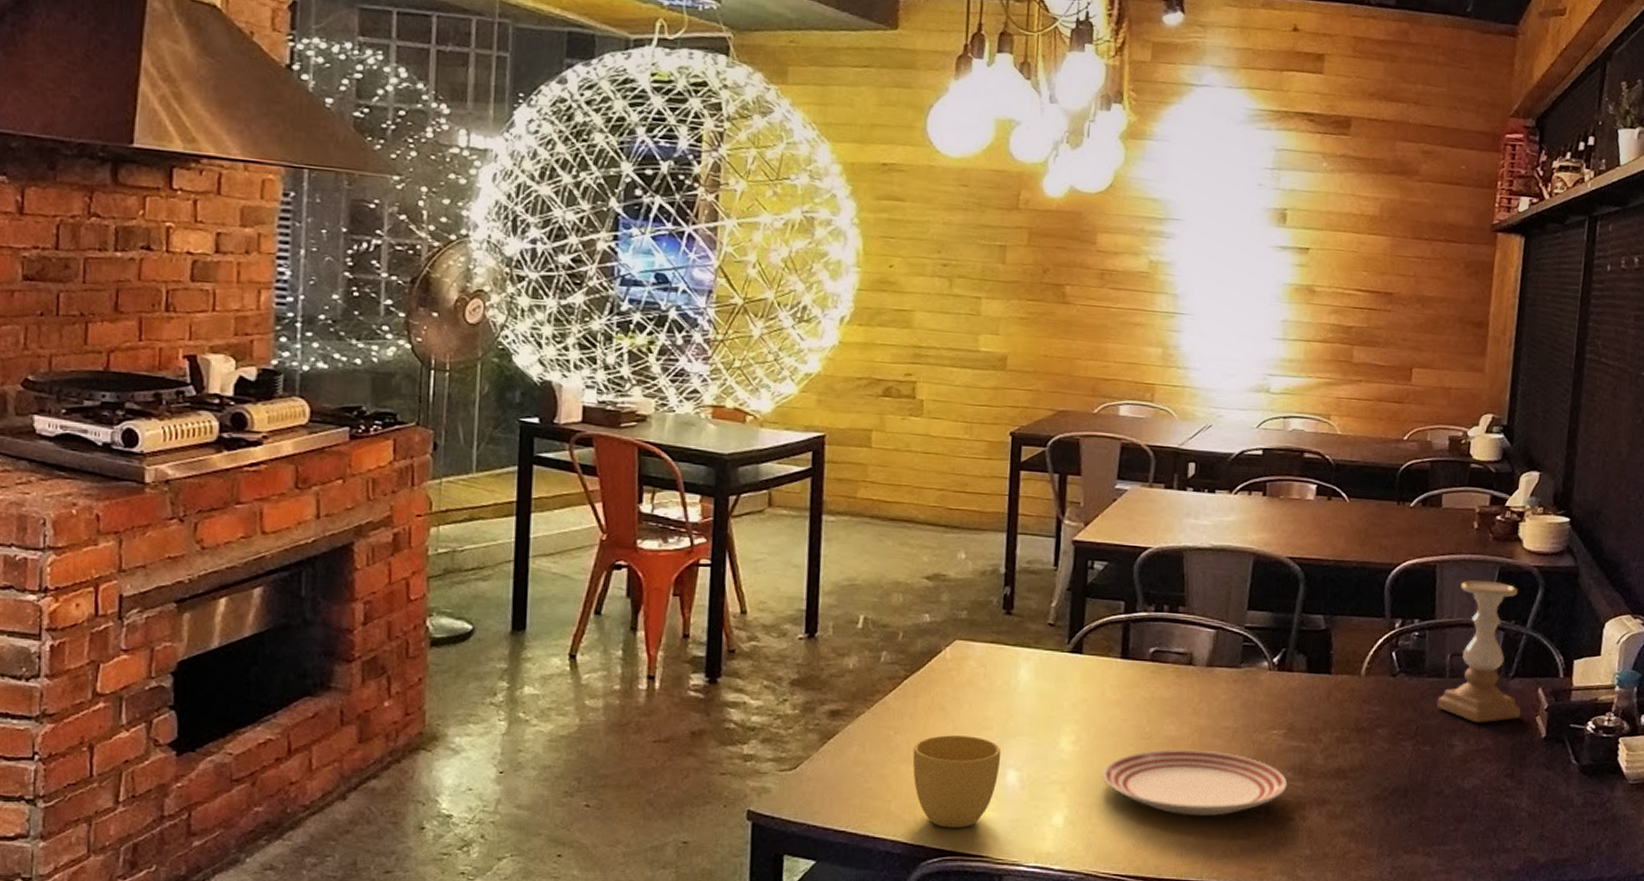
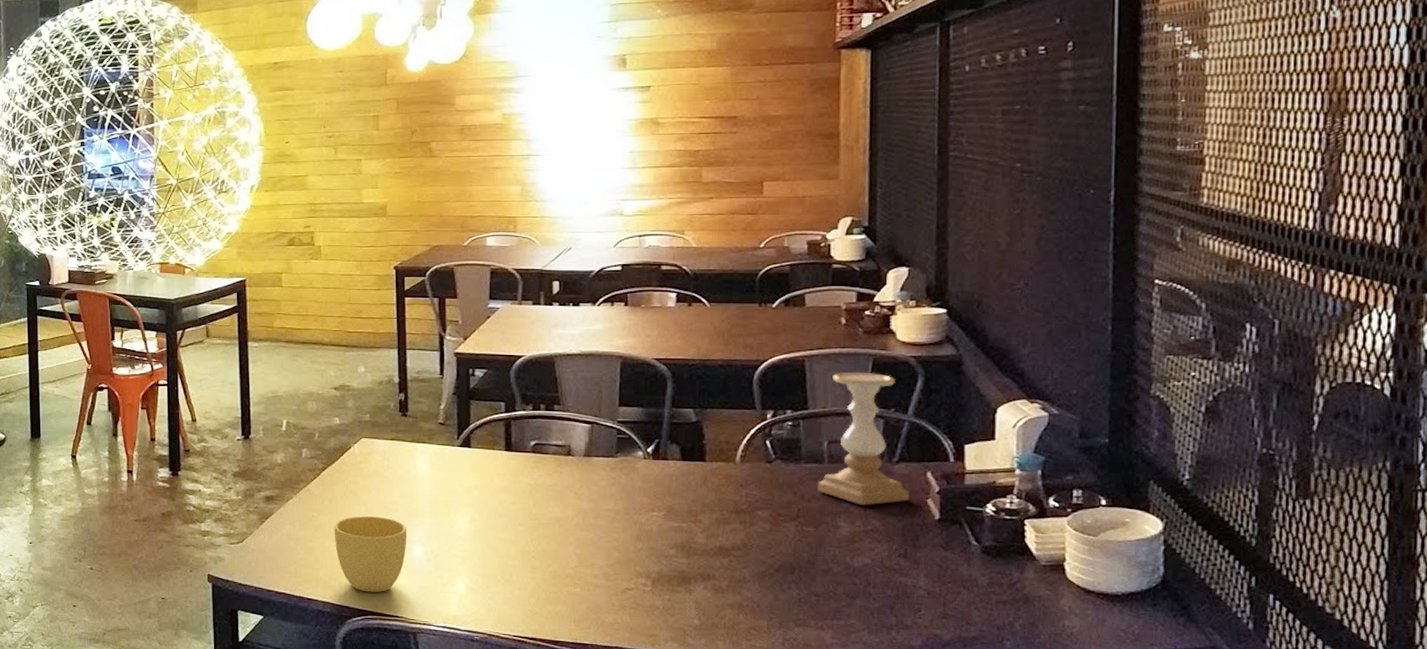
dinner plate: present [1101,749,1288,816] -> none [495,528,671,587]

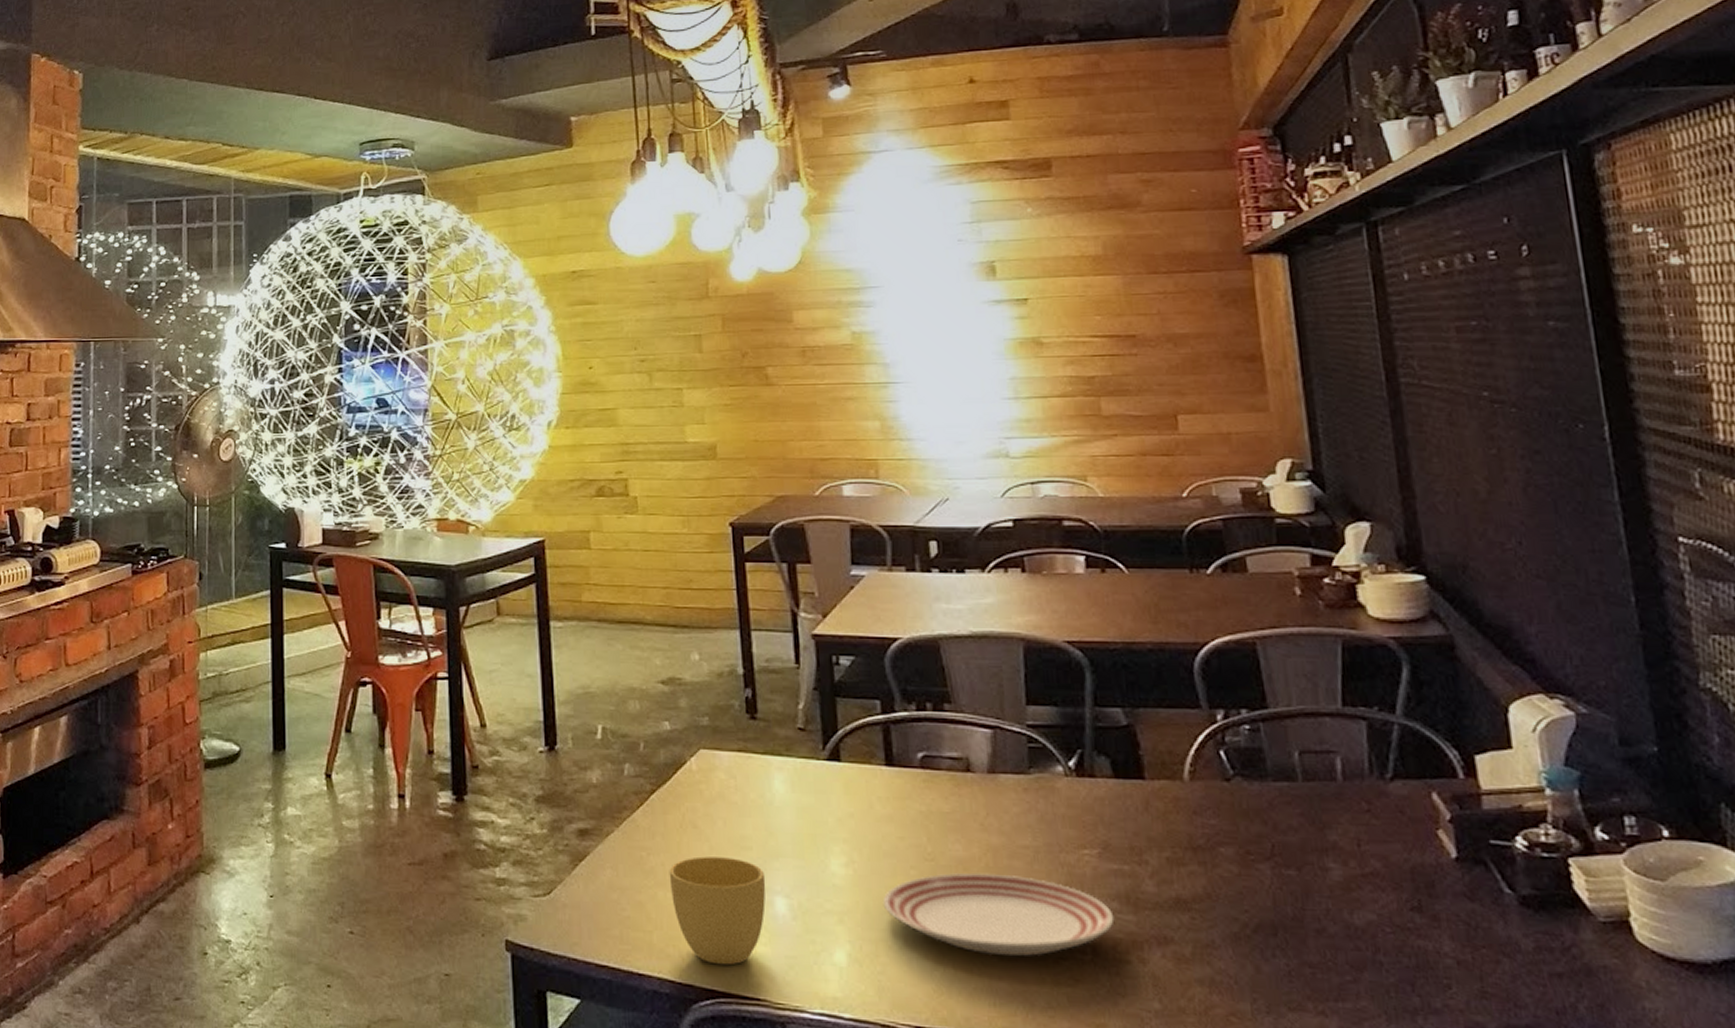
dinner plate: none [495,528,671,587] -> present [882,872,1115,956]
candle holder: present [817,371,909,506] -> none [1292,657,1414,840]

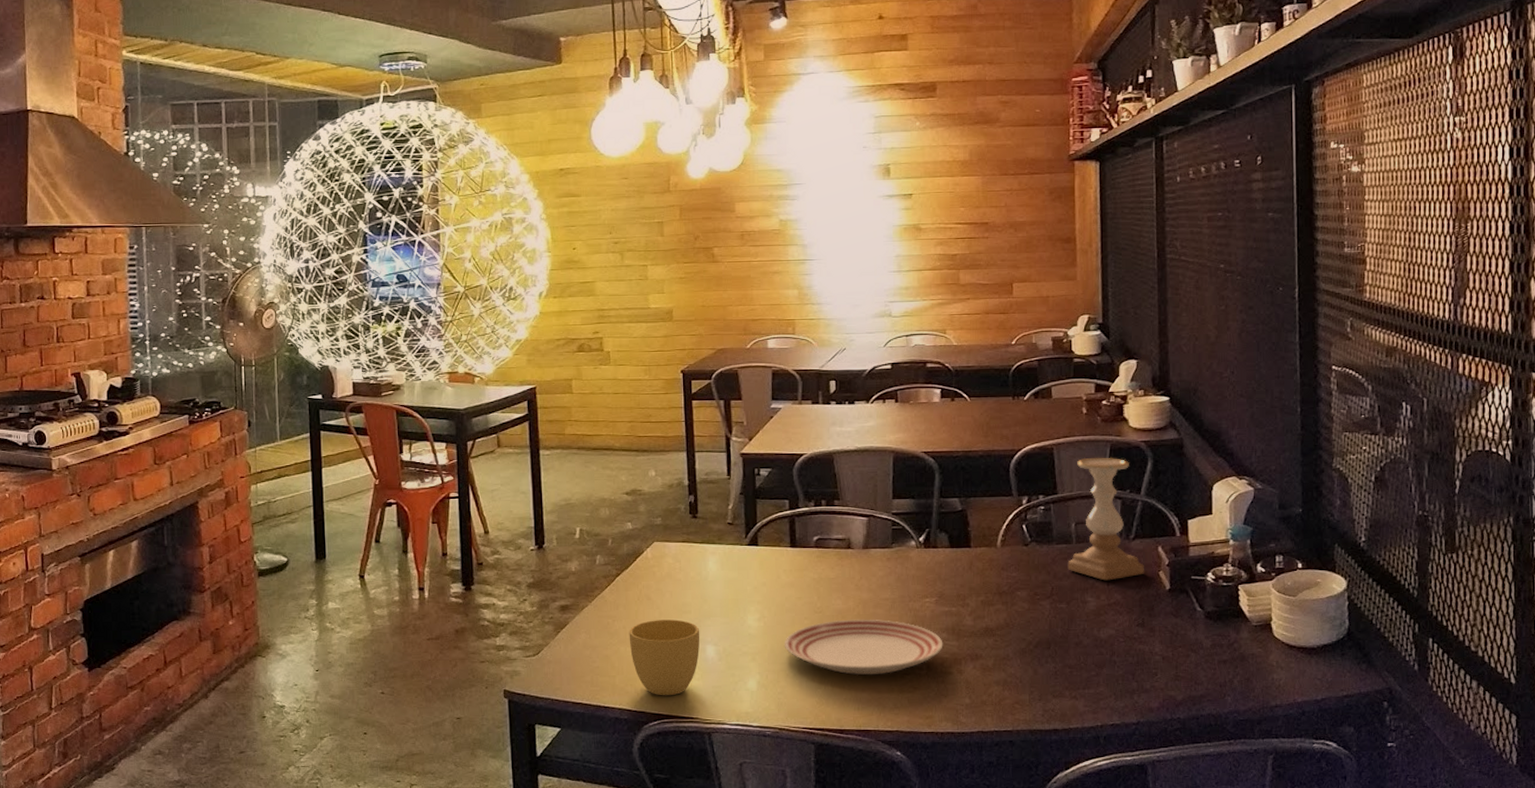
candle holder: none [1292,657,1414,840] -> present [1067,457,1144,581]

